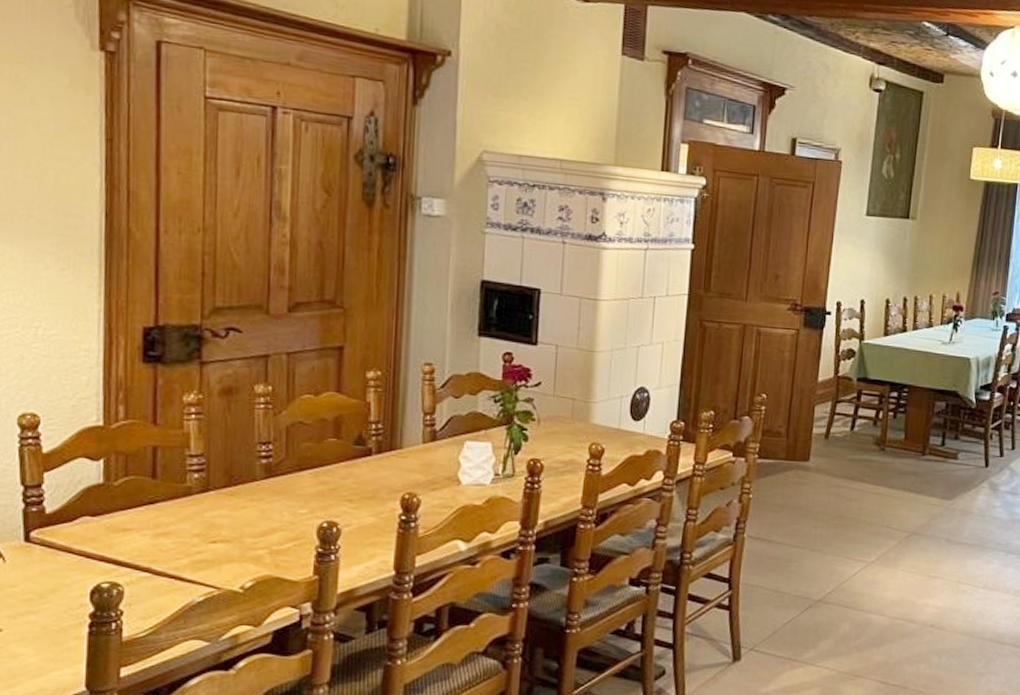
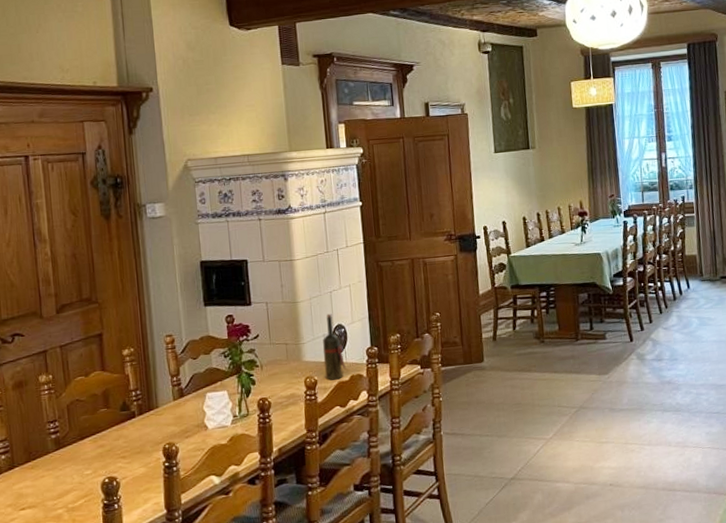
wine bottle: none [615,372,643,453] -> present [322,313,346,381]

